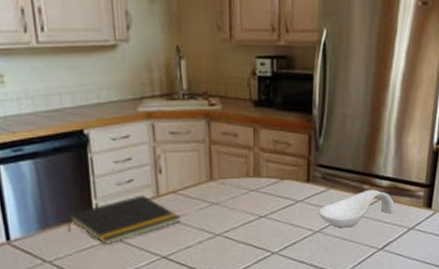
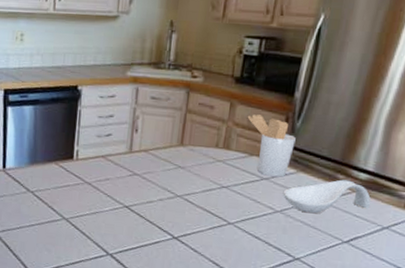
notepad: present [68,195,181,245] -> none [51,148,147,186]
utensil holder: none [272,137,321,198] -> present [247,114,296,177]

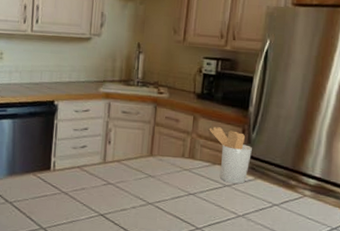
spoon rest: present [284,179,371,214] -> none [244,185,320,217]

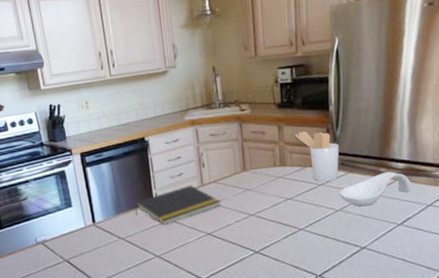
notepad: none [29,159,120,196] -> present [135,185,221,225]
spoon rest: none [244,185,320,217] -> present [339,171,413,207]

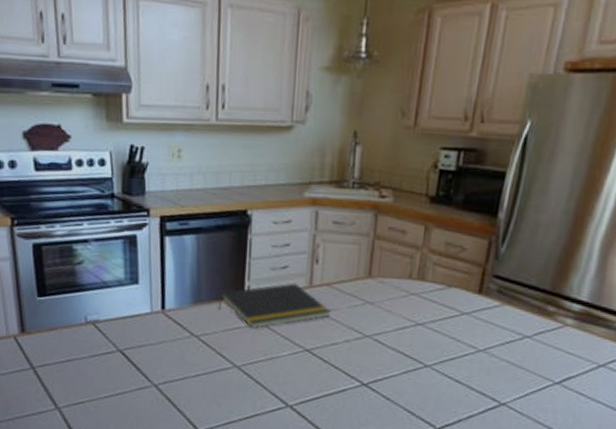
utensil holder: present [294,131,339,182] -> none [444,239,500,311]
spoon rest: present [339,171,413,207] -> none [487,312,586,352]

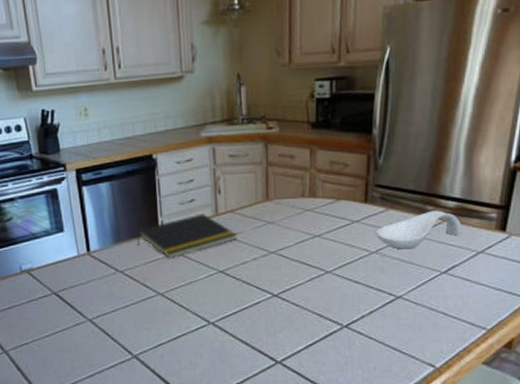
spoon rest: none [487,312,586,352] -> present [377,210,463,250]

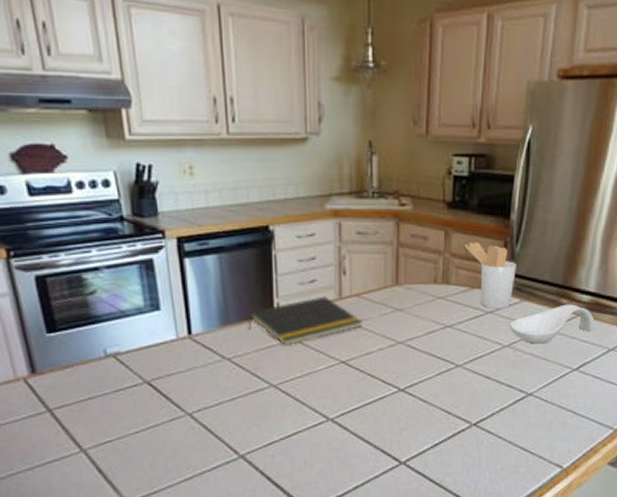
utensil holder: none [329,157,380,218] -> present [464,242,516,309]

